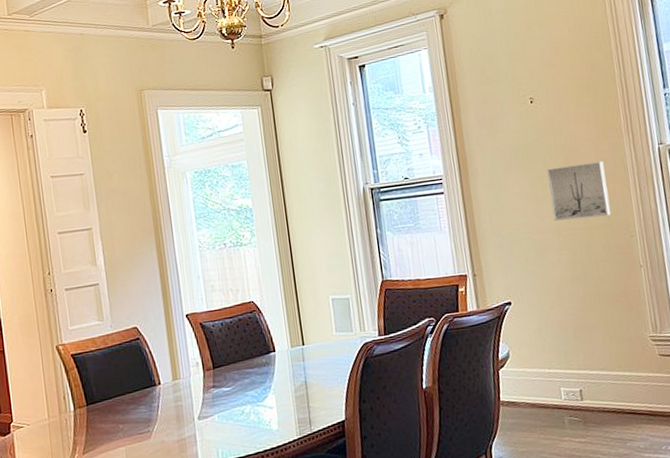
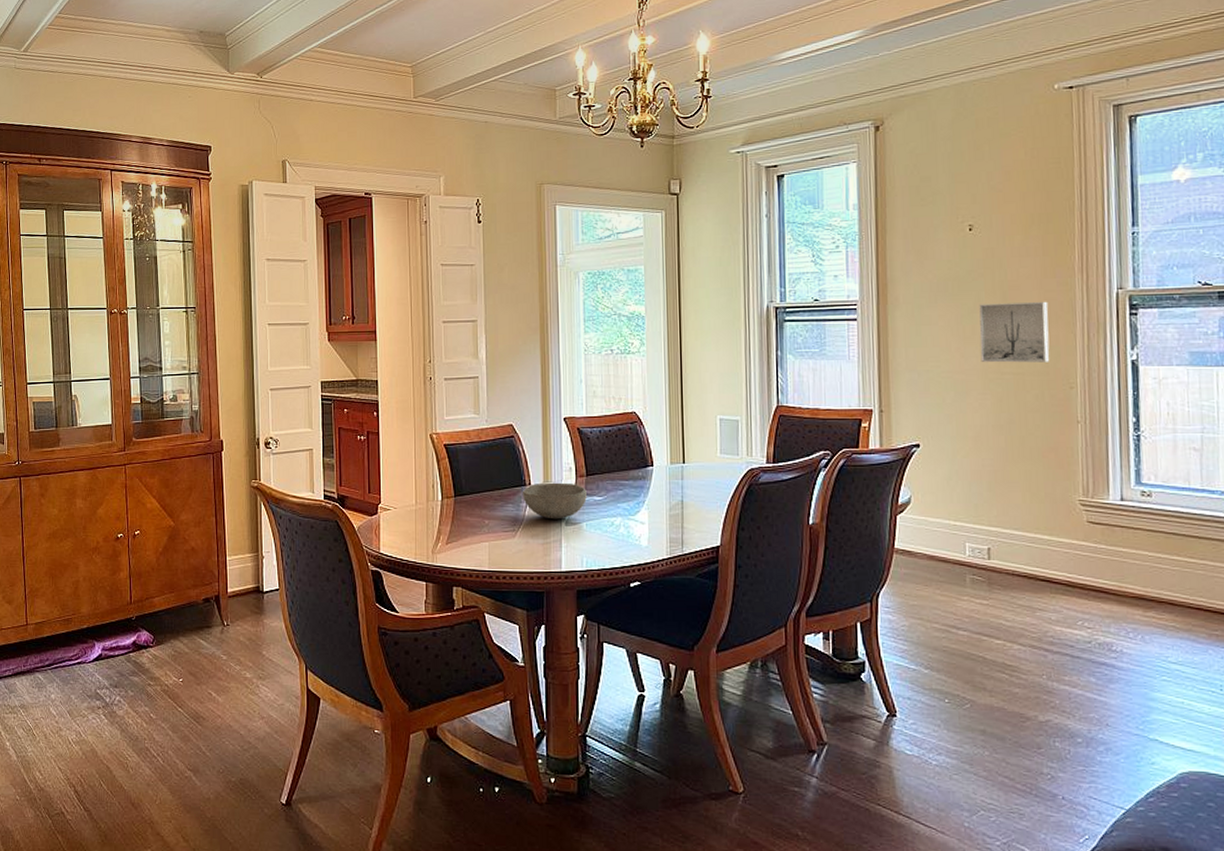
bowl: none [152,378,216,416] -> present [522,482,587,520]

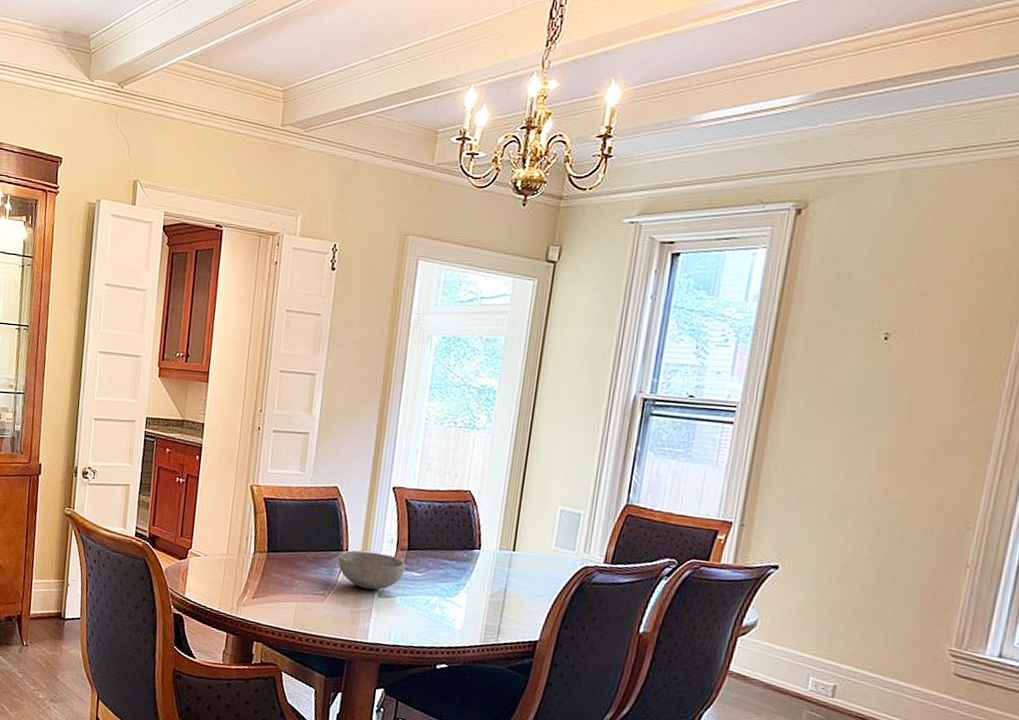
wall art: present [979,301,1050,363] -> none [867,423,962,497]

